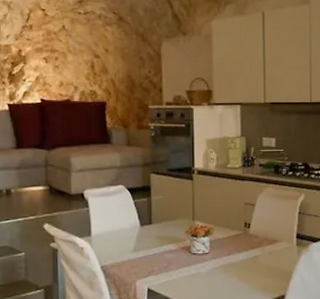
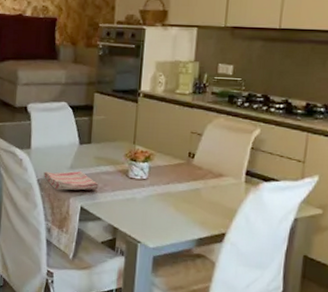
dish towel: none [107,253,163,276] -> present [43,171,99,191]

